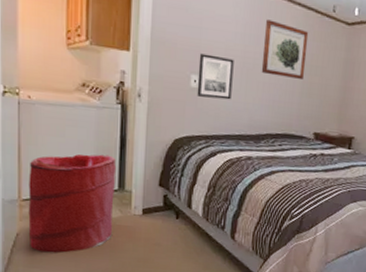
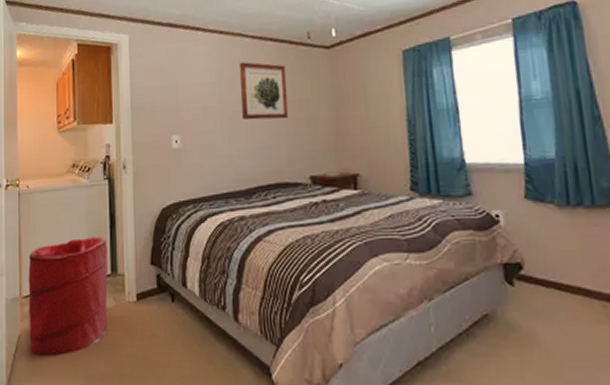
wall art: present [197,53,234,100] -> none [177,110,215,157]

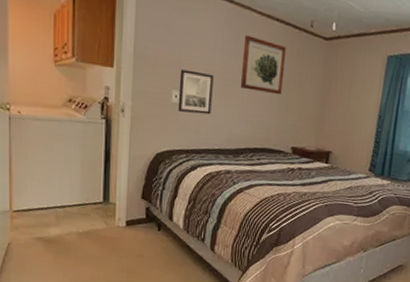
laundry hamper: present [28,236,109,357] -> none [19,167,102,263]
wall art: none [177,110,215,157] -> present [177,69,214,115]

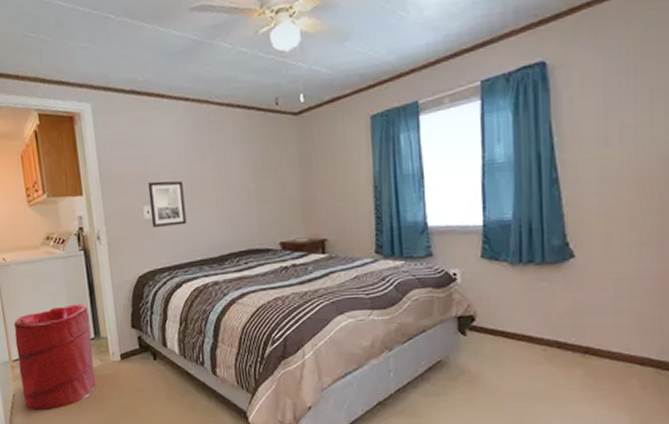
laundry hamper: none [19,167,102,263] -> present [14,304,96,411]
wall art: present [240,35,287,94] -> none [207,130,259,190]

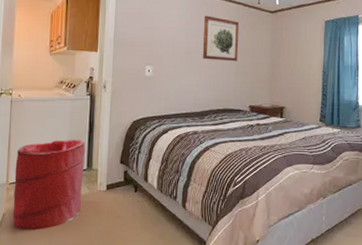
wall art: present [147,181,187,227] -> none [150,48,180,84]
wall art: none [207,130,259,190] -> present [202,16,240,61]

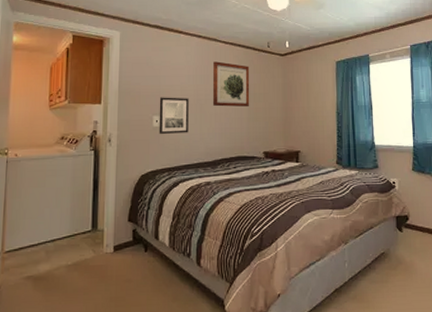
laundry hamper: present [12,139,86,231] -> none [8,198,90,304]
wall art: none [150,48,180,84] -> present [159,97,189,134]

